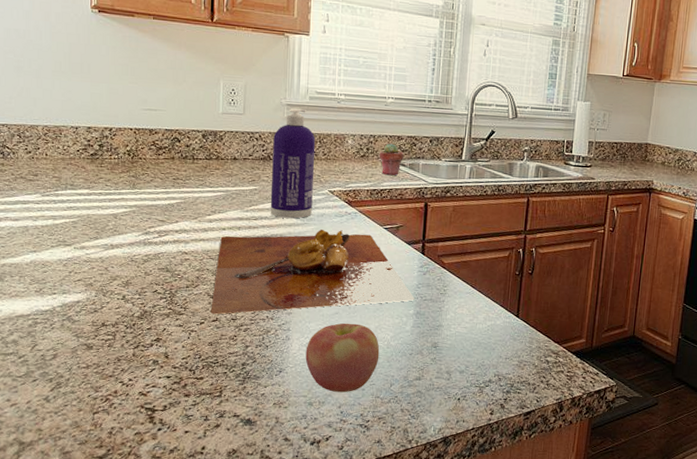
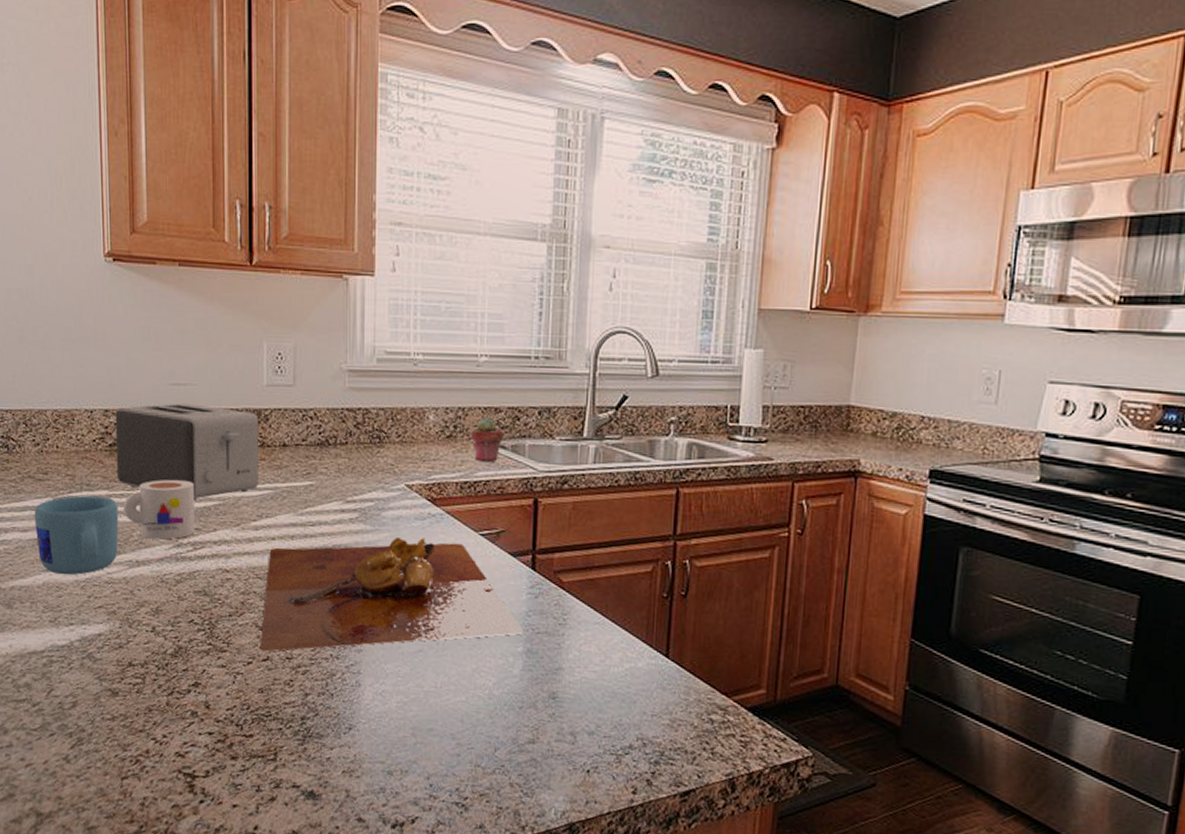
mug: none [25,193,97,255] -> present [34,496,119,575]
toaster: none [96,124,214,200] -> present [115,403,258,501]
mug: none [101,182,160,229] -> present [123,479,195,540]
spray bottle: present [270,107,316,219] -> none [331,374,387,523]
apple: present [305,323,380,393] -> none [381,663,479,759]

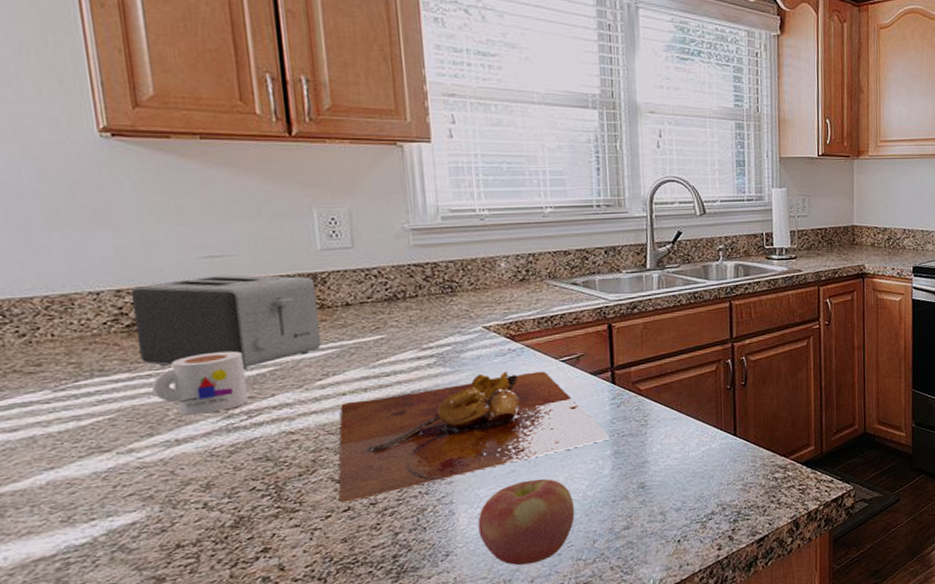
mug: present [34,496,119,575] -> none [25,380,150,470]
apple: none [381,663,479,759] -> present [478,478,575,566]
potted succulent: present [470,418,503,462] -> none [542,260,574,298]

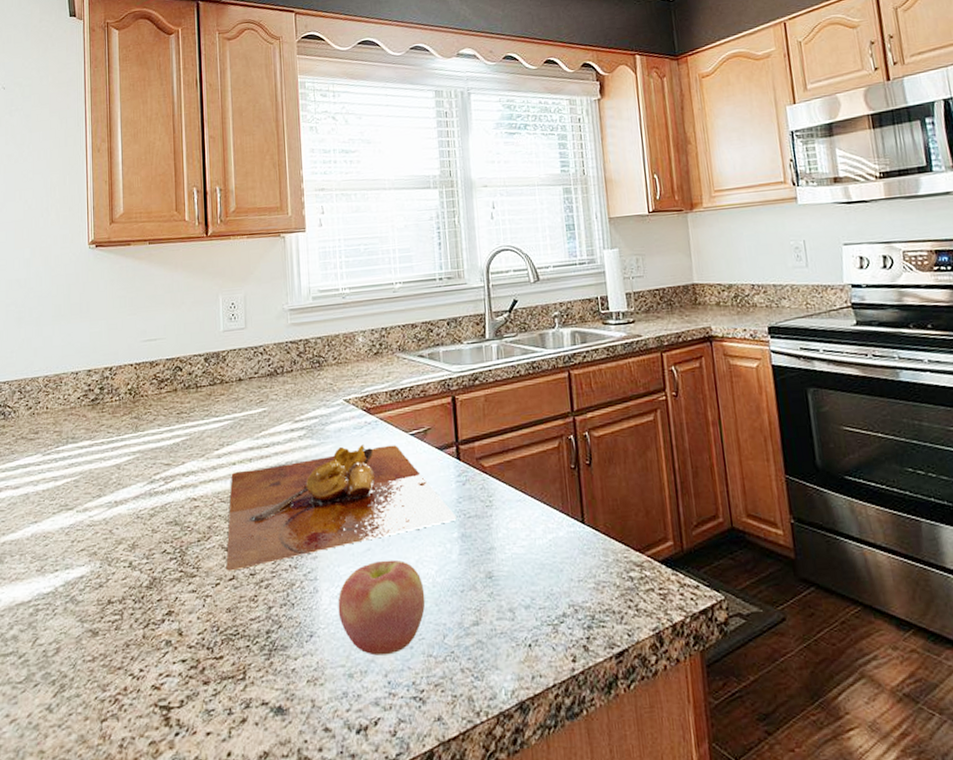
toaster: present [130,274,321,370] -> none [96,355,220,440]
mug: present [151,350,248,415] -> none [103,422,166,479]

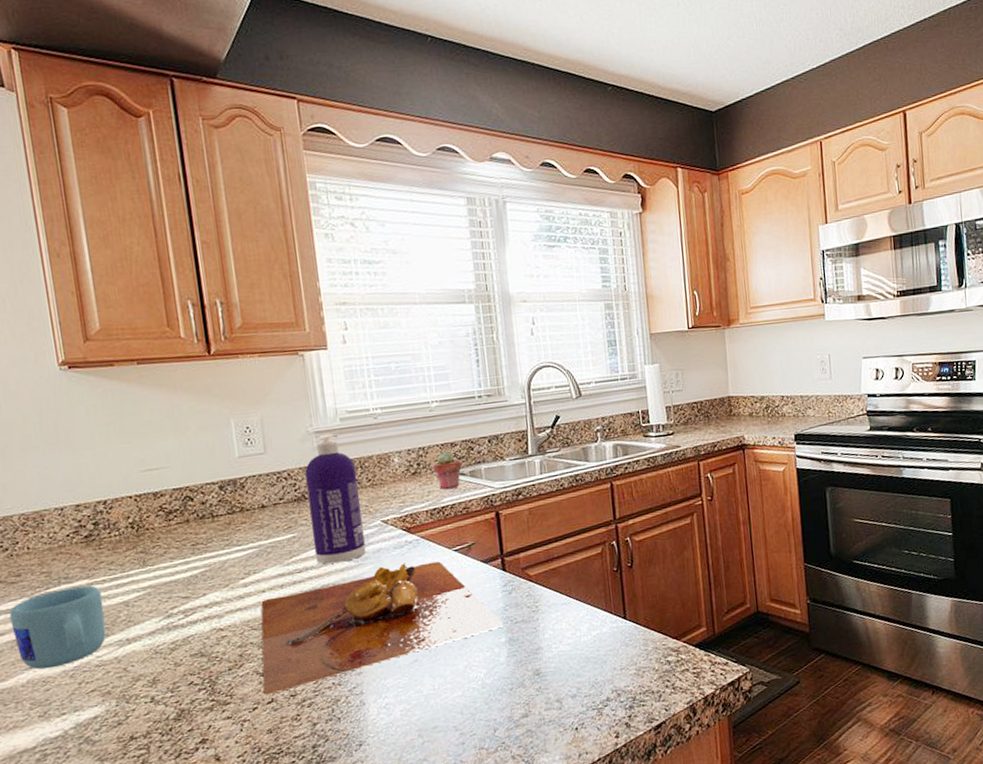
mug: none [25,447,100,525] -> present [9,586,106,670]
spray bottle: none [278,311,328,441] -> present [305,433,366,564]
apple: present [338,559,426,656] -> none [386,667,475,755]
potted succulent: none [393,333,421,371] -> present [432,452,462,489]

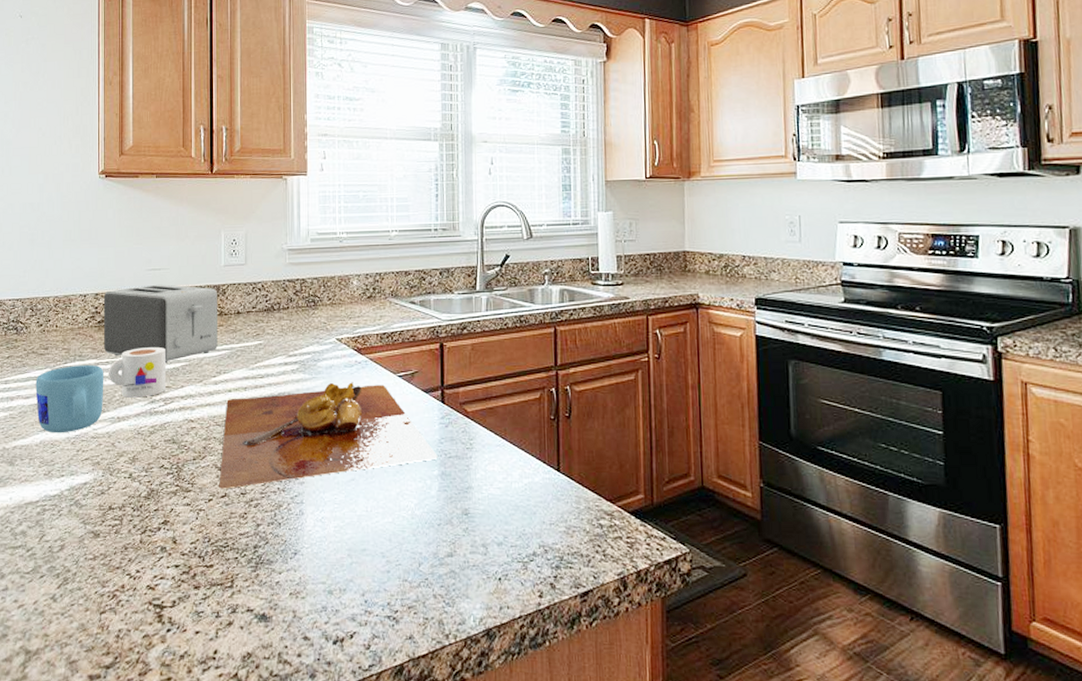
toaster: none [87,483,243,573] -> present [103,284,218,364]
mug: none [106,555,184,616] -> present [108,346,166,398]
spray bottle: present [305,433,366,564] -> none [276,252,320,373]
potted succulent: present [432,452,462,489] -> none [386,280,413,315]

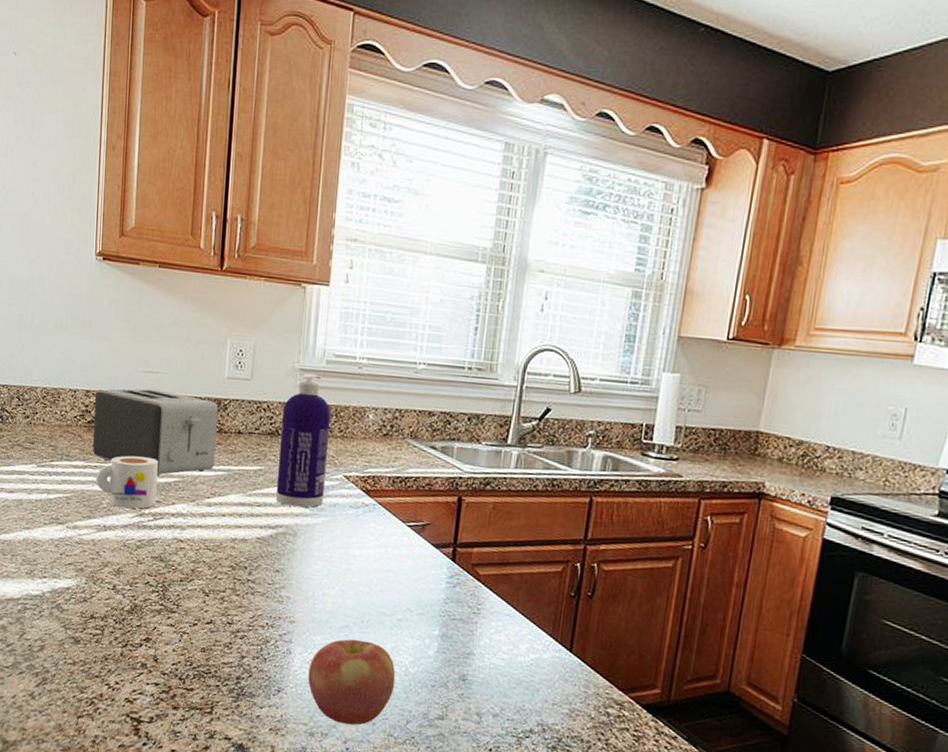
mug: present [35,365,104,433] -> none [20,464,92,534]
cutting board: present [219,382,438,489] -> none [205,523,441,620]
spray bottle: none [276,252,320,373] -> present [275,373,332,508]
apple: none [321,490,404,577] -> present [308,639,396,726]

